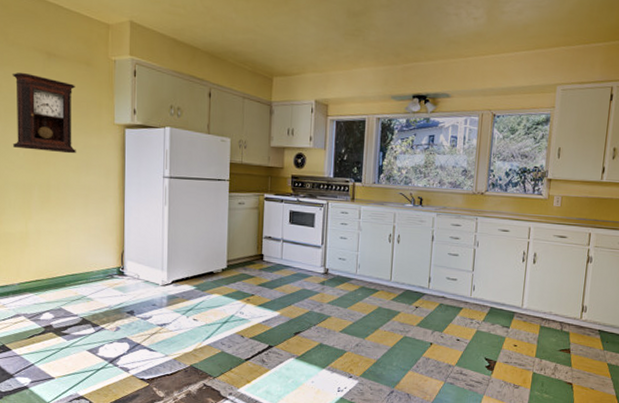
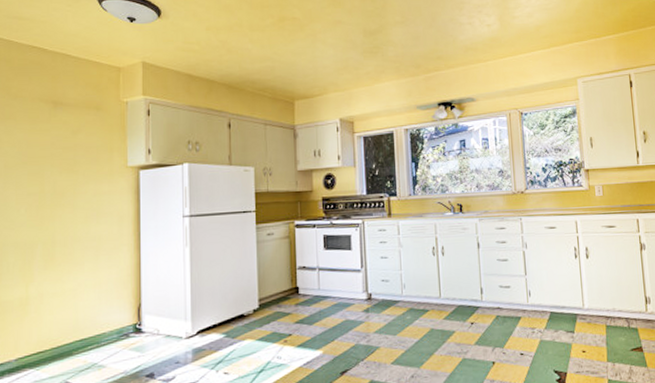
pendulum clock: present [12,72,76,154] -> none [12,124,85,205]

